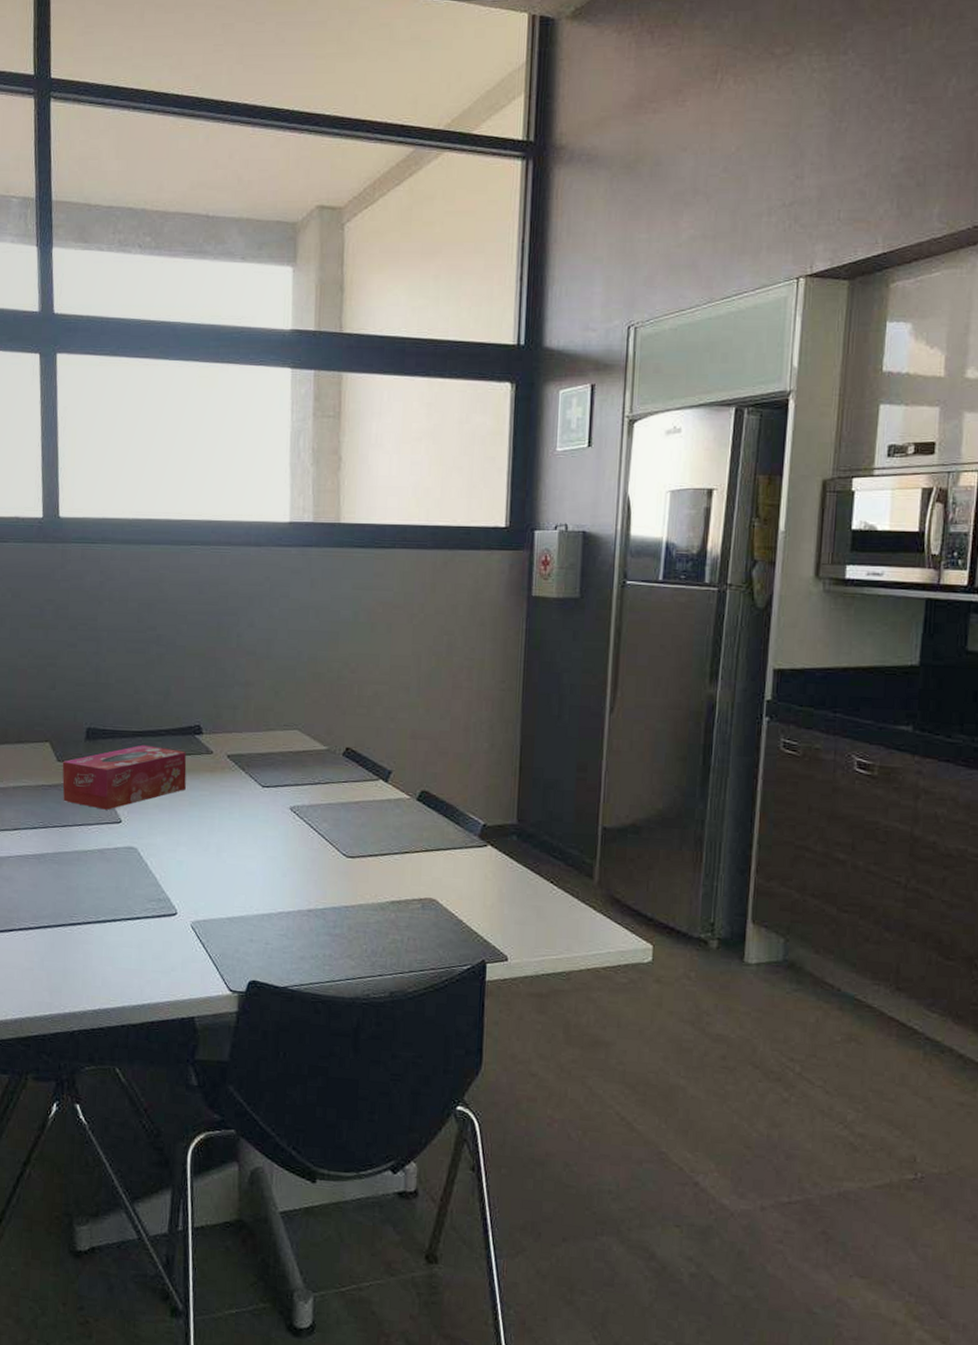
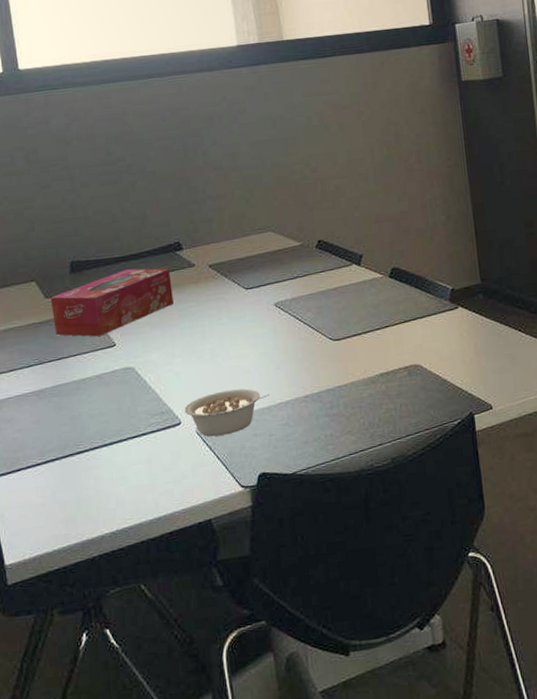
legume: none [182,888,271,935] -> present [184,388,269,437]

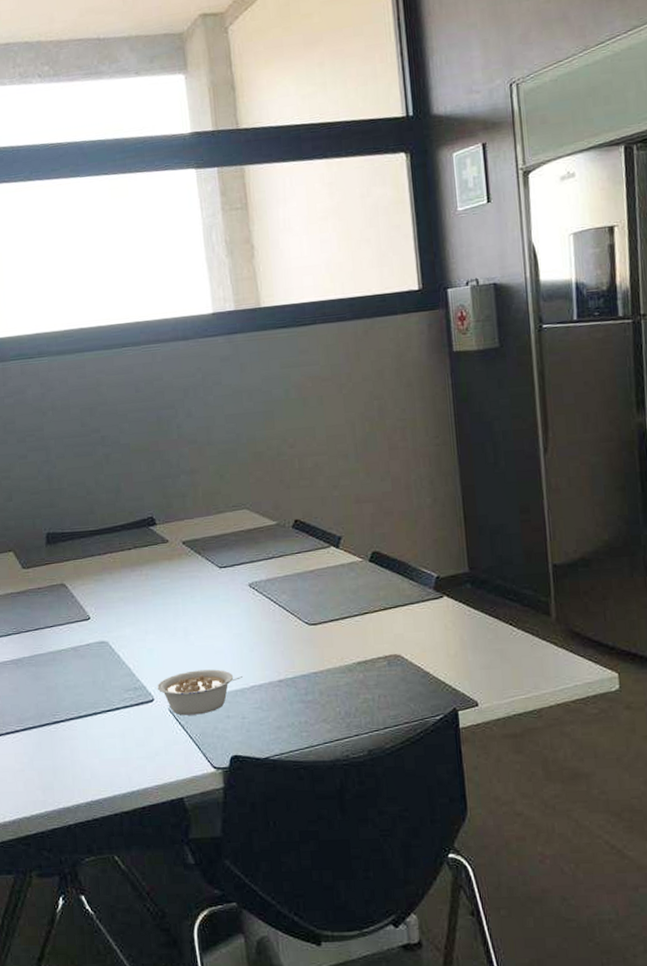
tissue box: present [50,268,174,337] -> none [27,542,147,609]

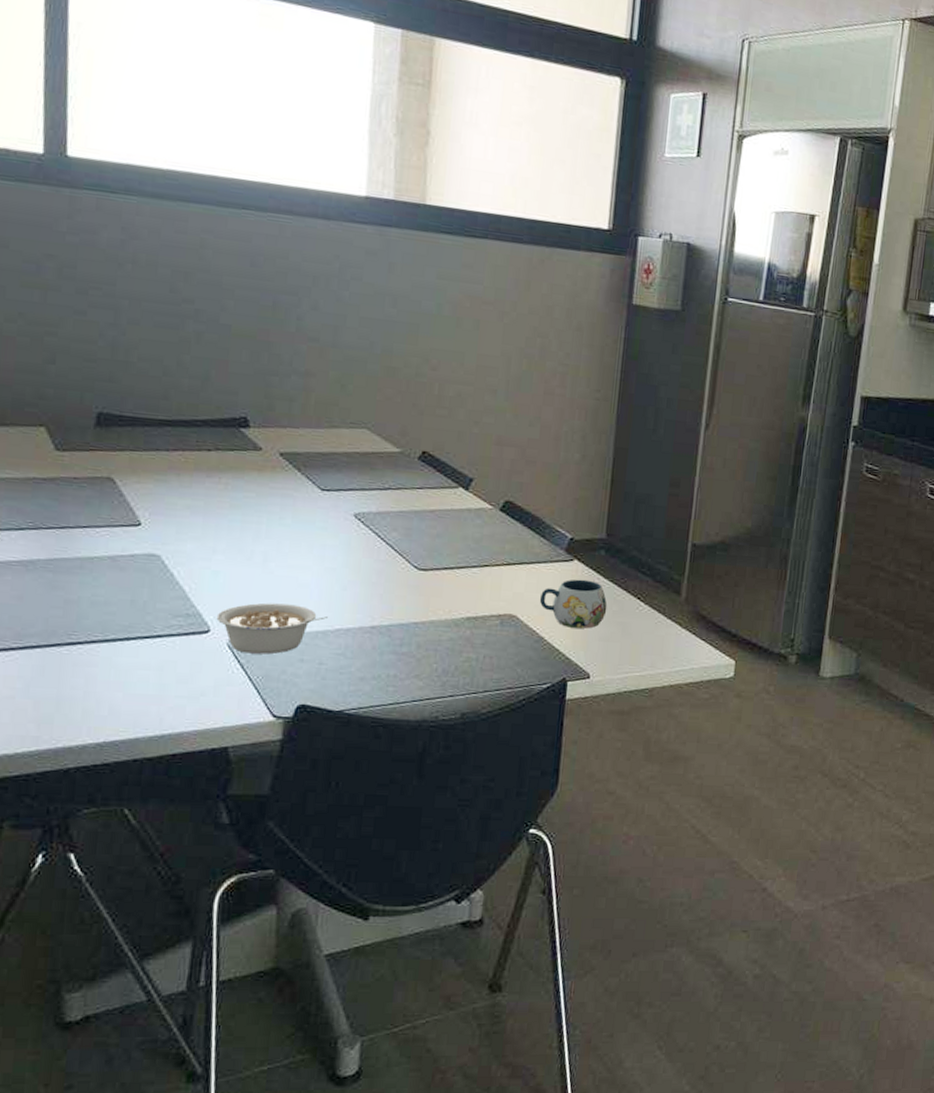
mug: none [418,613,483,660] -> present [539,579,608,629]

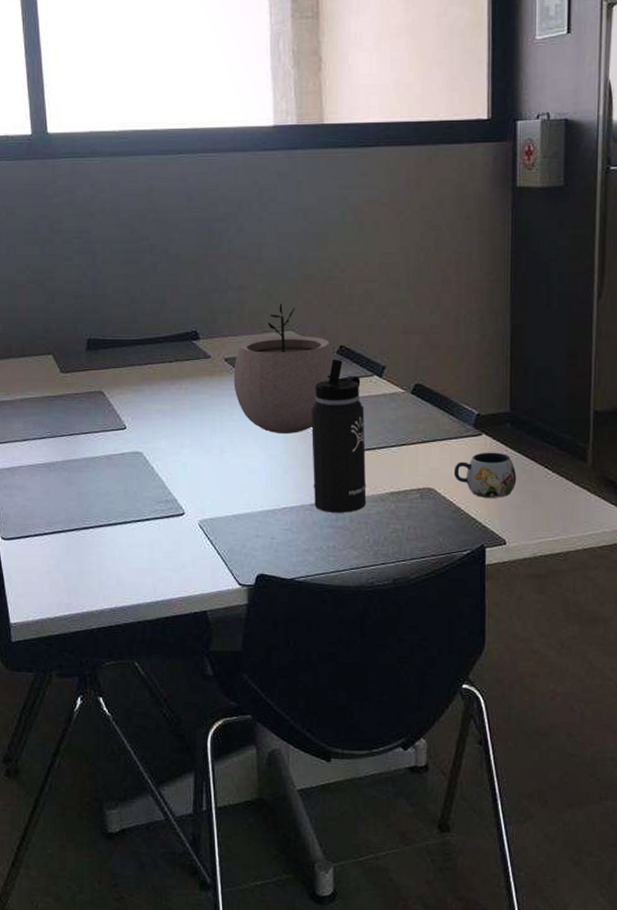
legume: present [216,602,328,655] -> none [188,488,275,532]
plant pot: none [288,397,415,545] -> present [233,304,334,433]
thermos bottle: none [375,466,445,638] -> present [312,360,367,513]

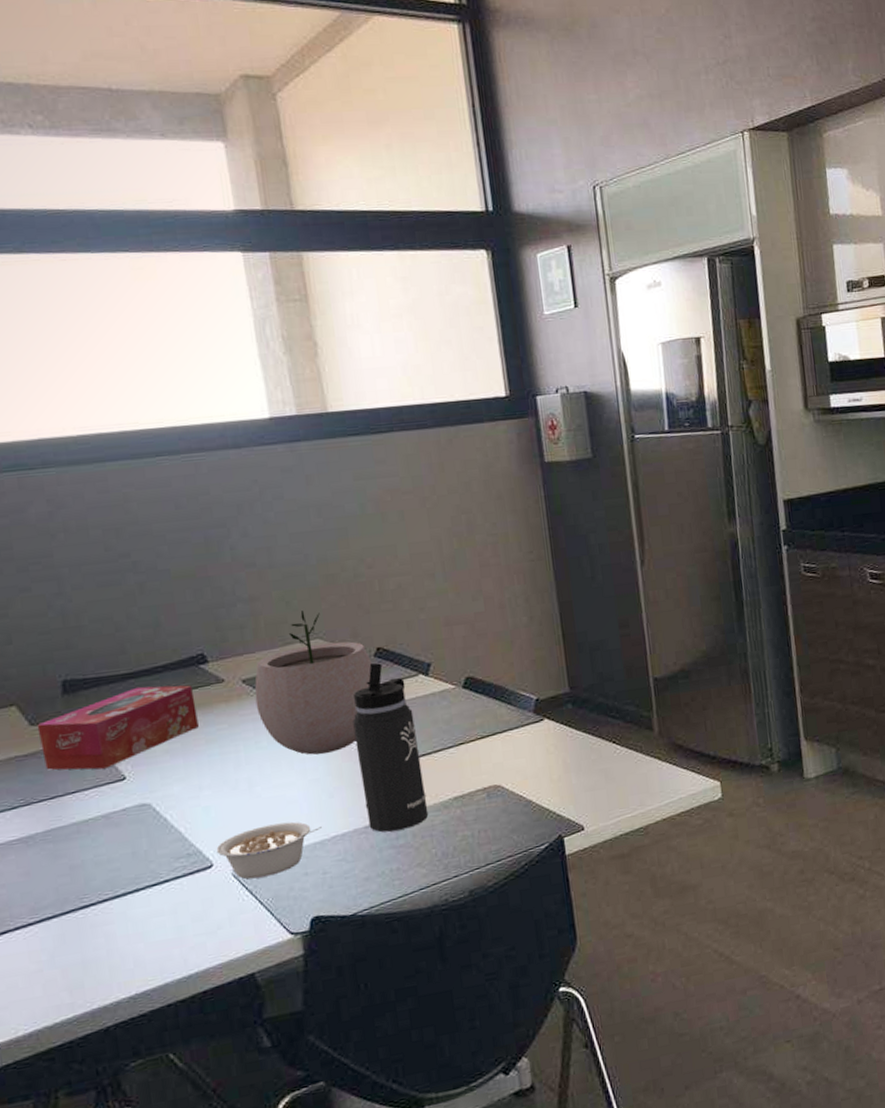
tissue box: none [66,352,186,417] -> present [37,685,199,770]
legume: none [188,488,275,532] -> present [216,821,322,880]
mug: present [453,452,517,498] -> none [519,735,586,786]

